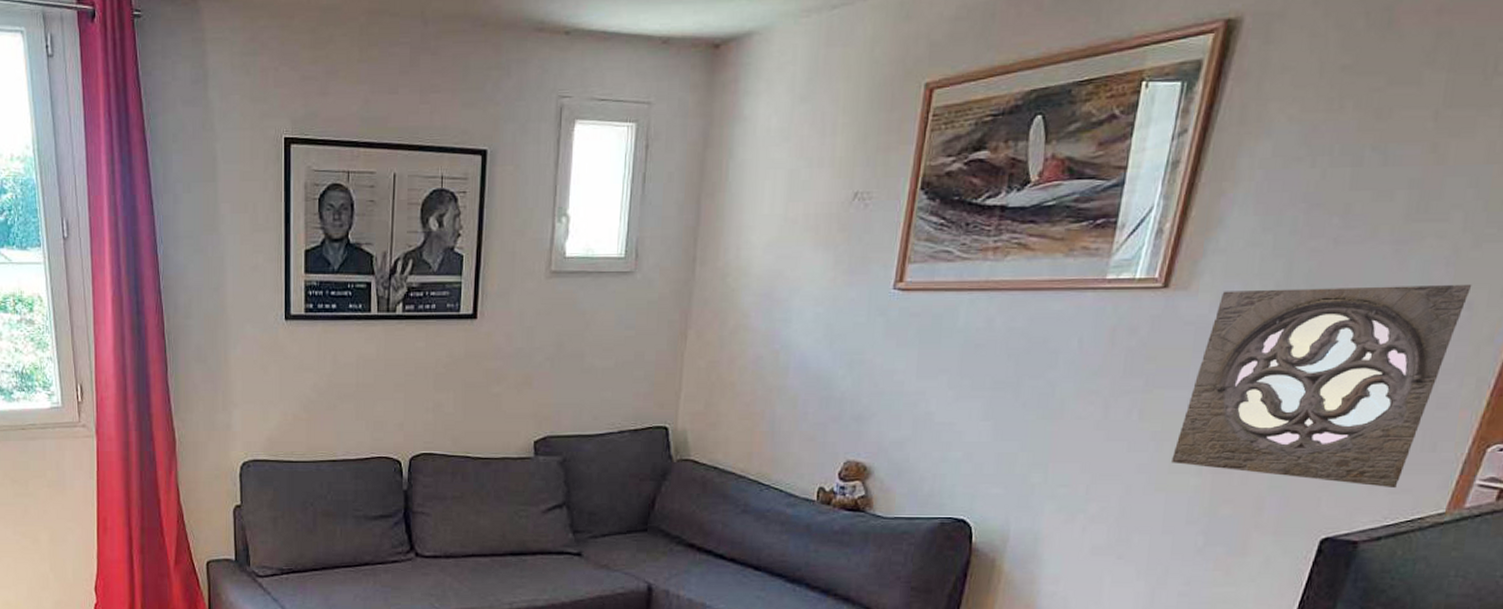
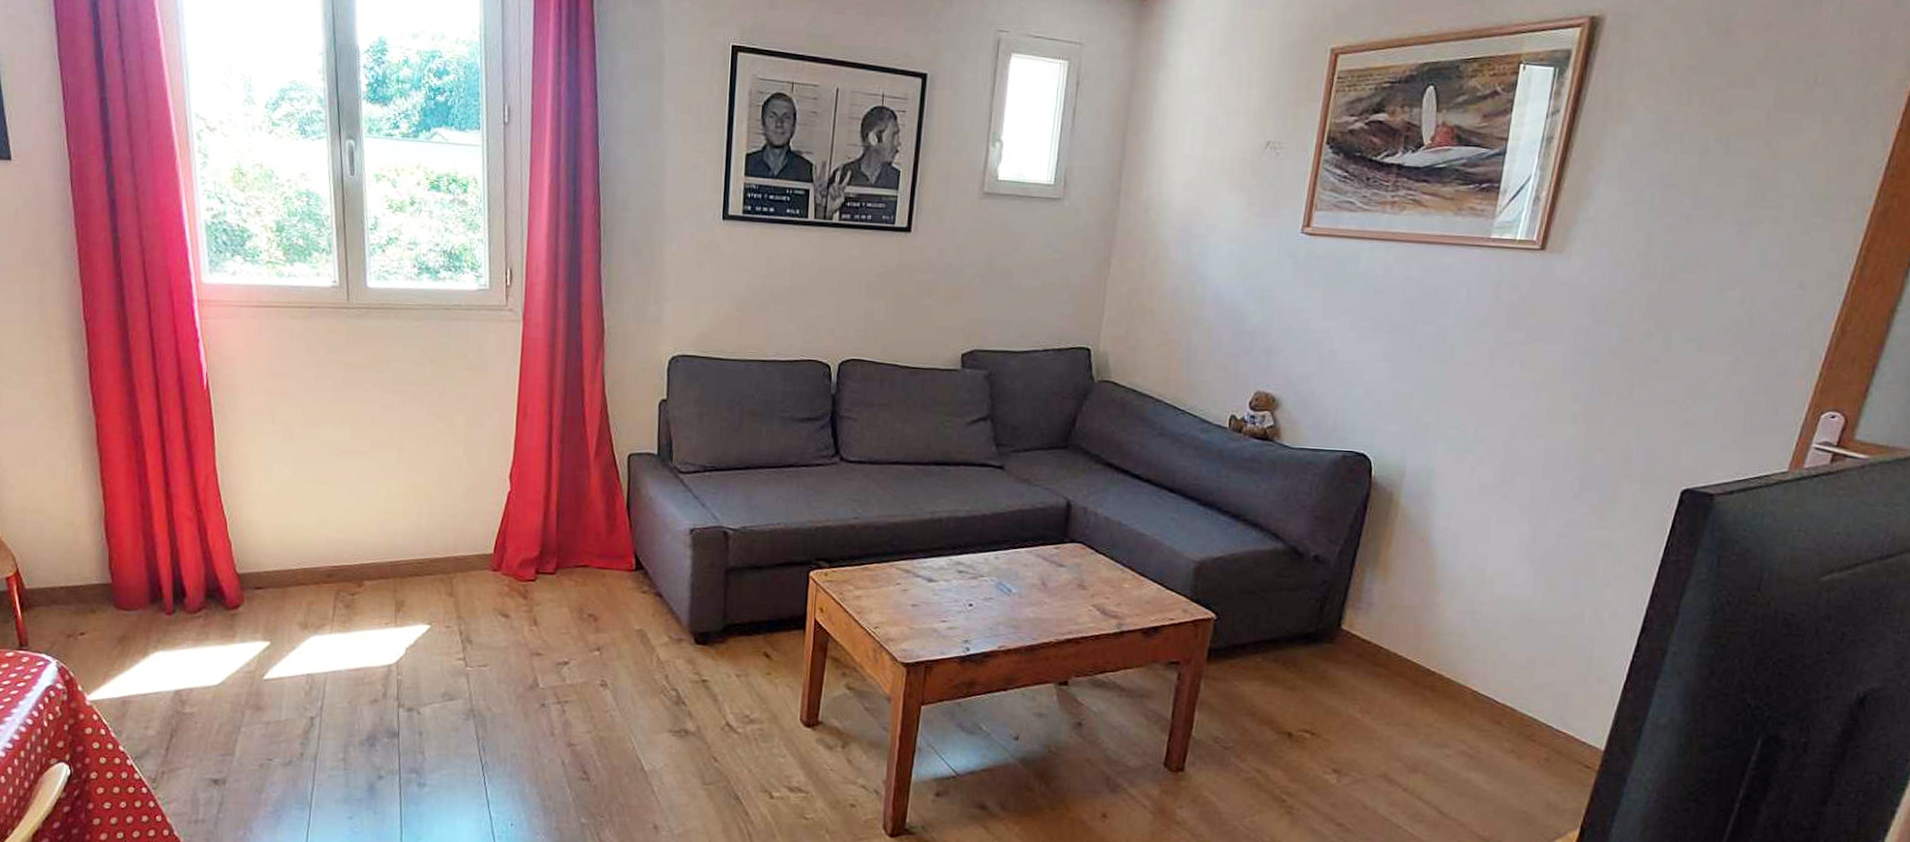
wall ornament: present [1172,284,1472,489] -> none [1550,257,1803,447]

